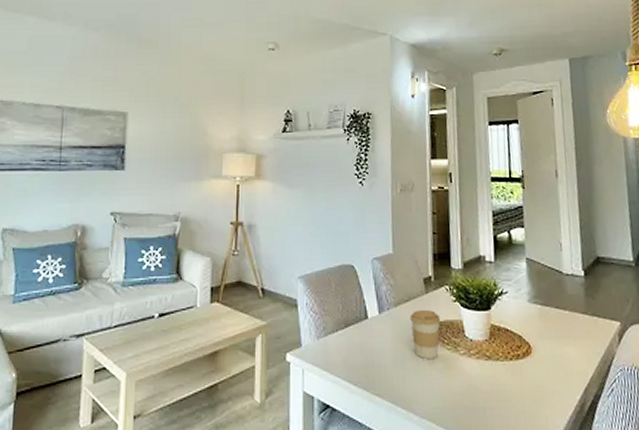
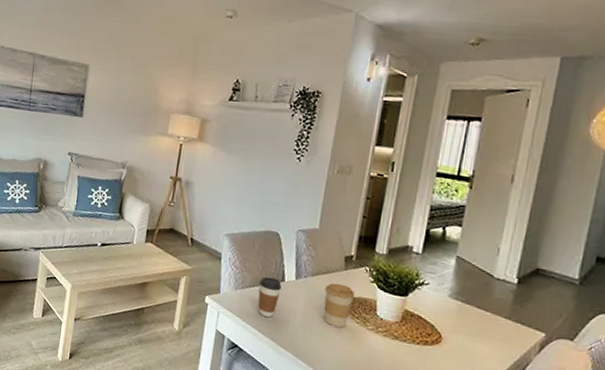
coffee cup: none [342,317,366,365] -> present [258,276,282,318]

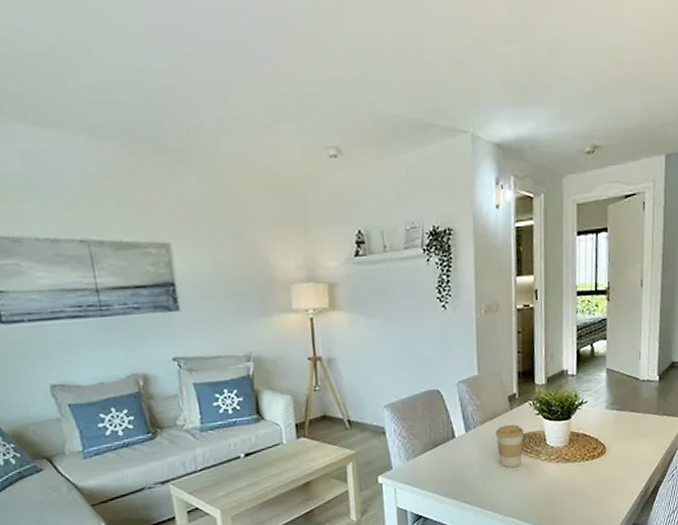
coffee cup: present [258,276,282,318] -> none [430,437,454,479]

